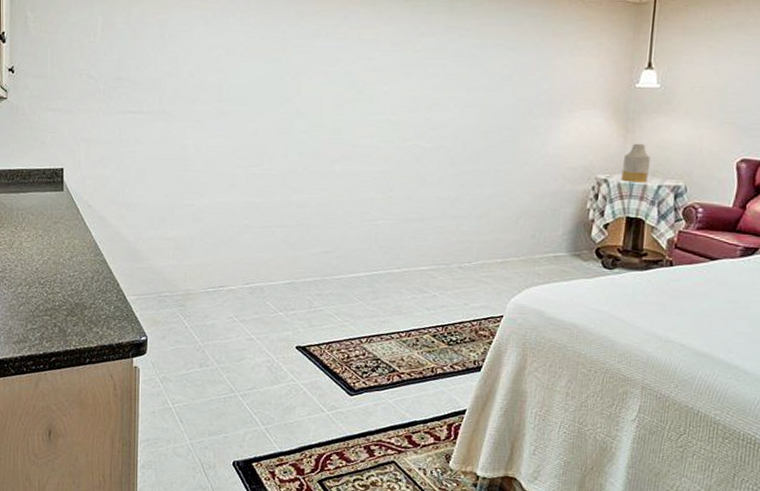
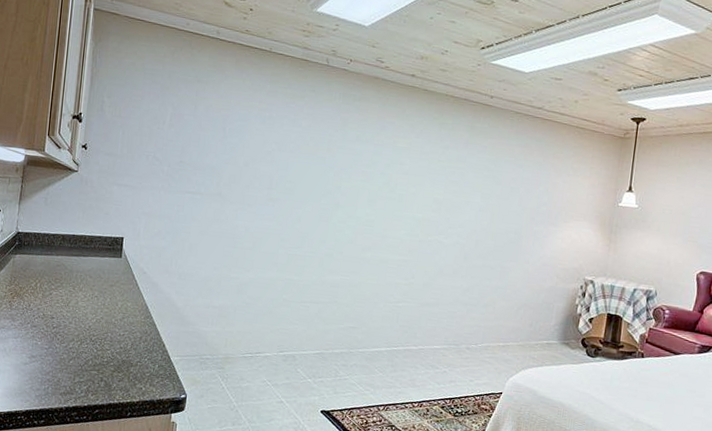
vase: present [621,143,652,183] -> none [604,252,629,286]

